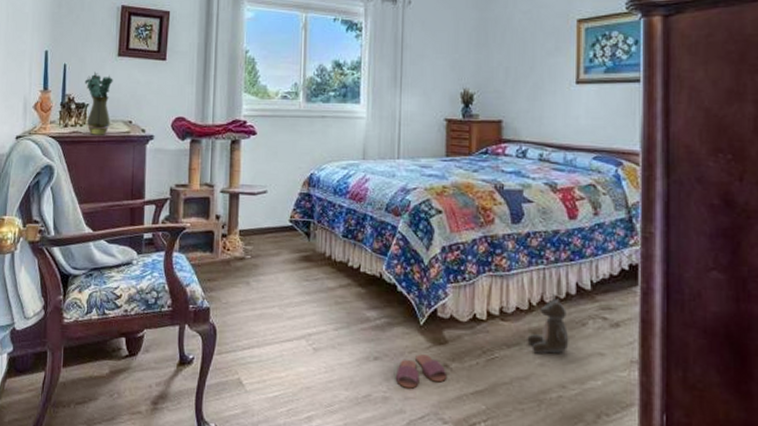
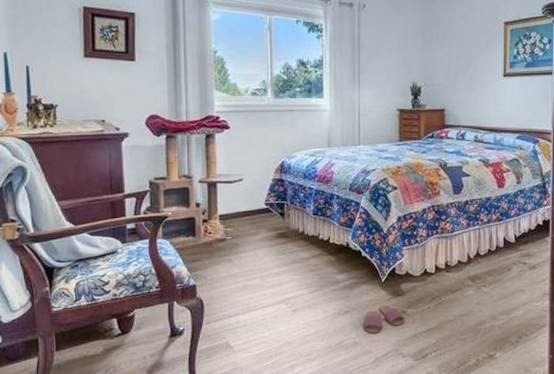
vase: present [84,72,113,135] -> none [51,73,82,135]
stuffed bear: present [527,293,569,354] -> none [467,247,499,295]

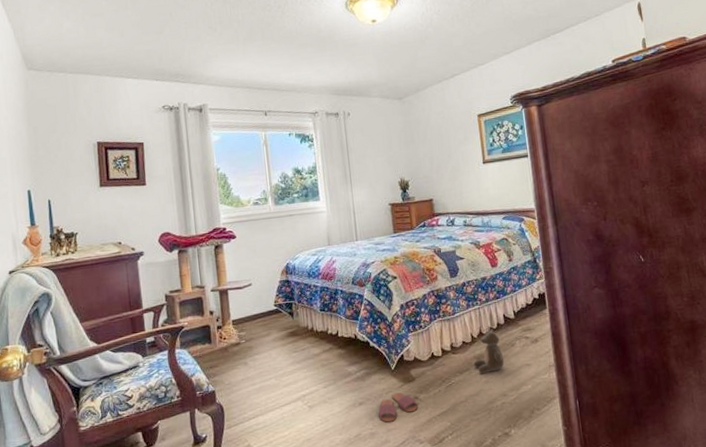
stuffed bear: none [467,247,499,295] -> present [473,326,505,374]

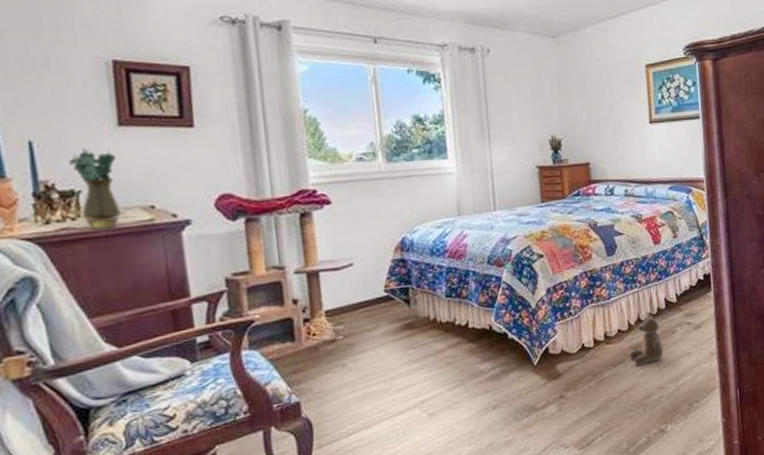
vase: none [71,203,101,260] -> present [68,148,122,230]
slippers: present [378,392,418,423] -> none [516,391,563,427]

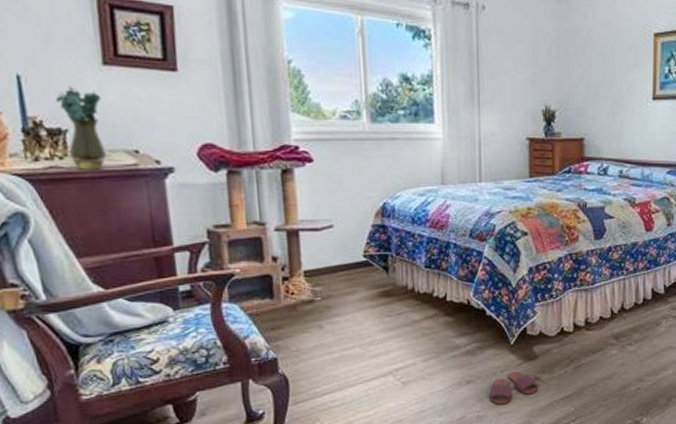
slippers: none [516,391,563,427] -> present [489,371,537,405]
stuffed bear: present [629,311,664,366] -> none [610,300,646,356]

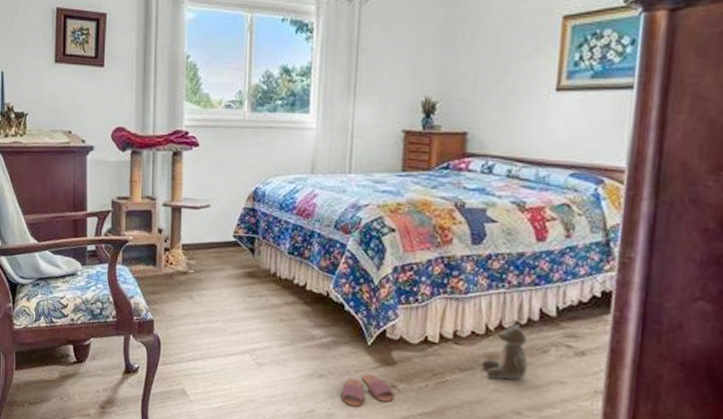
vase: present [55,86,107,170] -> none [23,79,51,146]
stuffed bear: none [610,300,646,356] -> present [481,319,528,380]

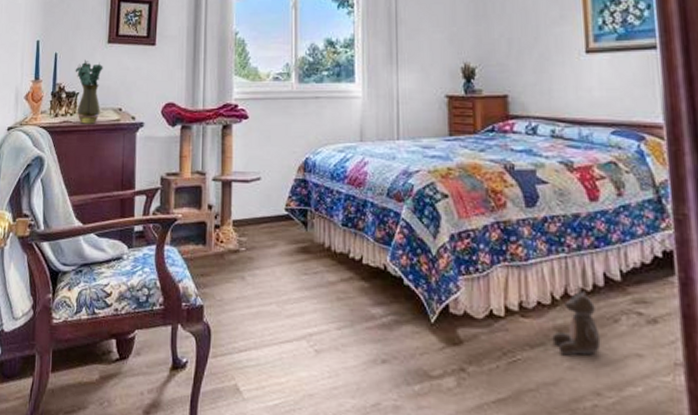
vase: none [23,79,51,146] -> present [75,60,103,124]
slippers: present [341,373,394,407] -> none [407,356,463,396]

